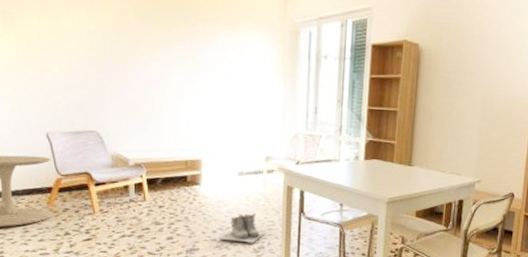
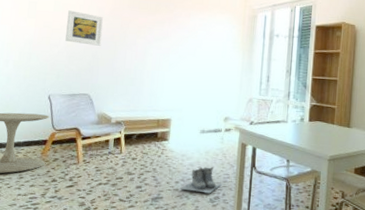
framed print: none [57,24,106,71] -> present [65,10,104,46]

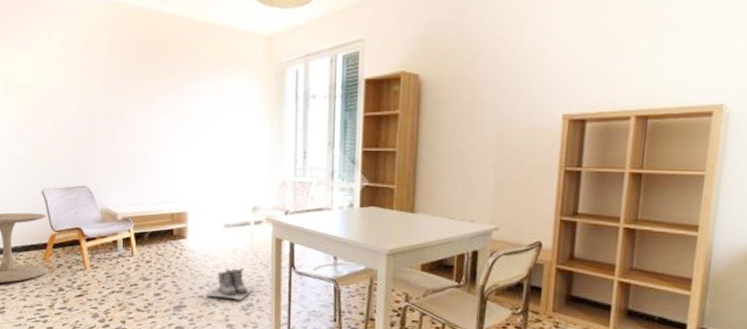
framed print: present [65,10,104,46] -> none [51,83,95,125]

